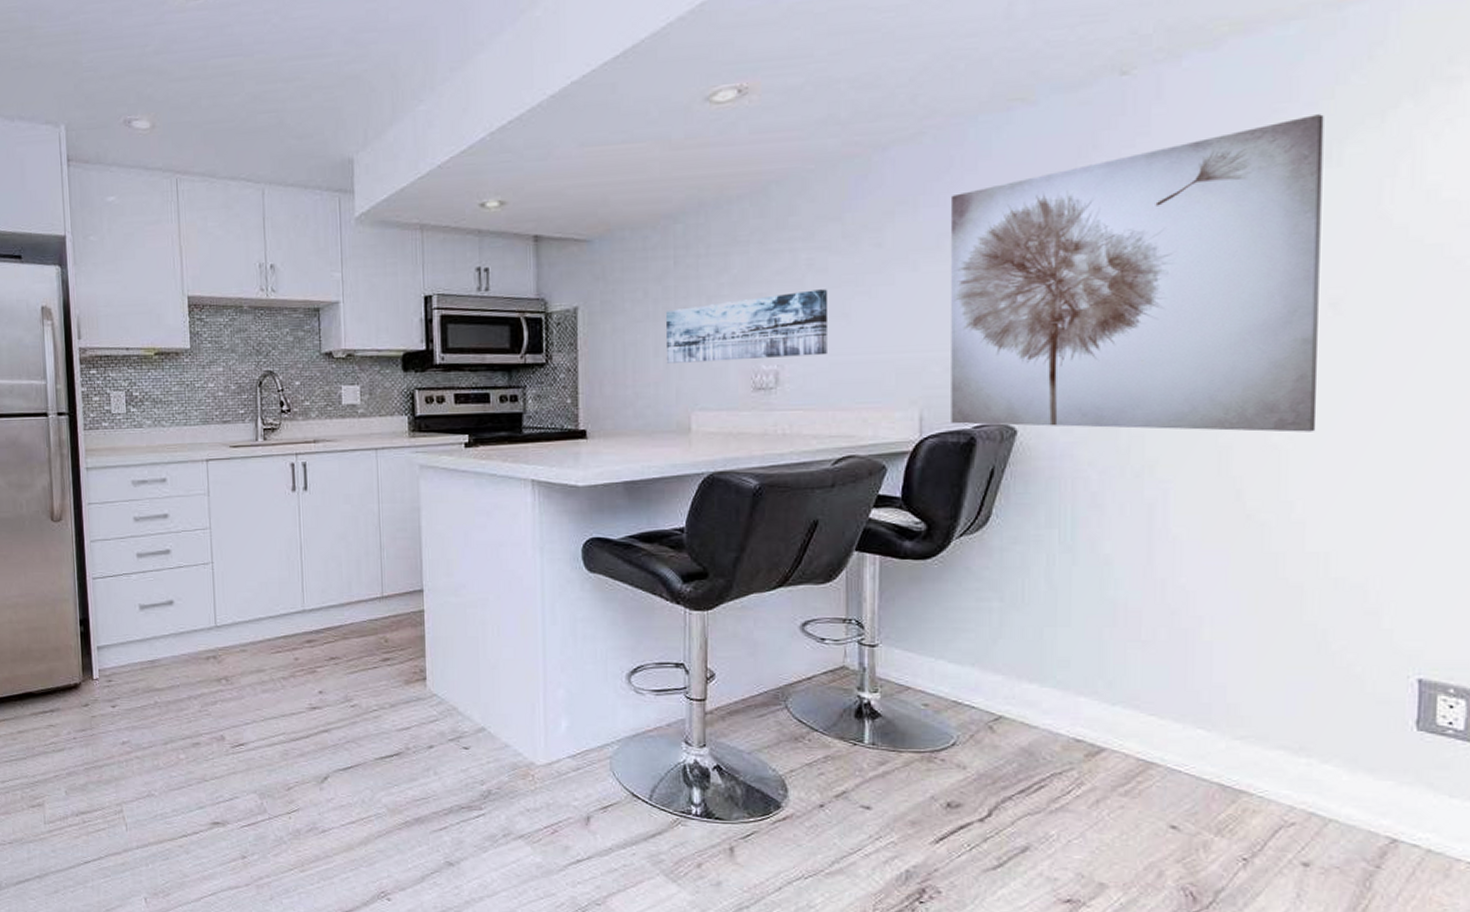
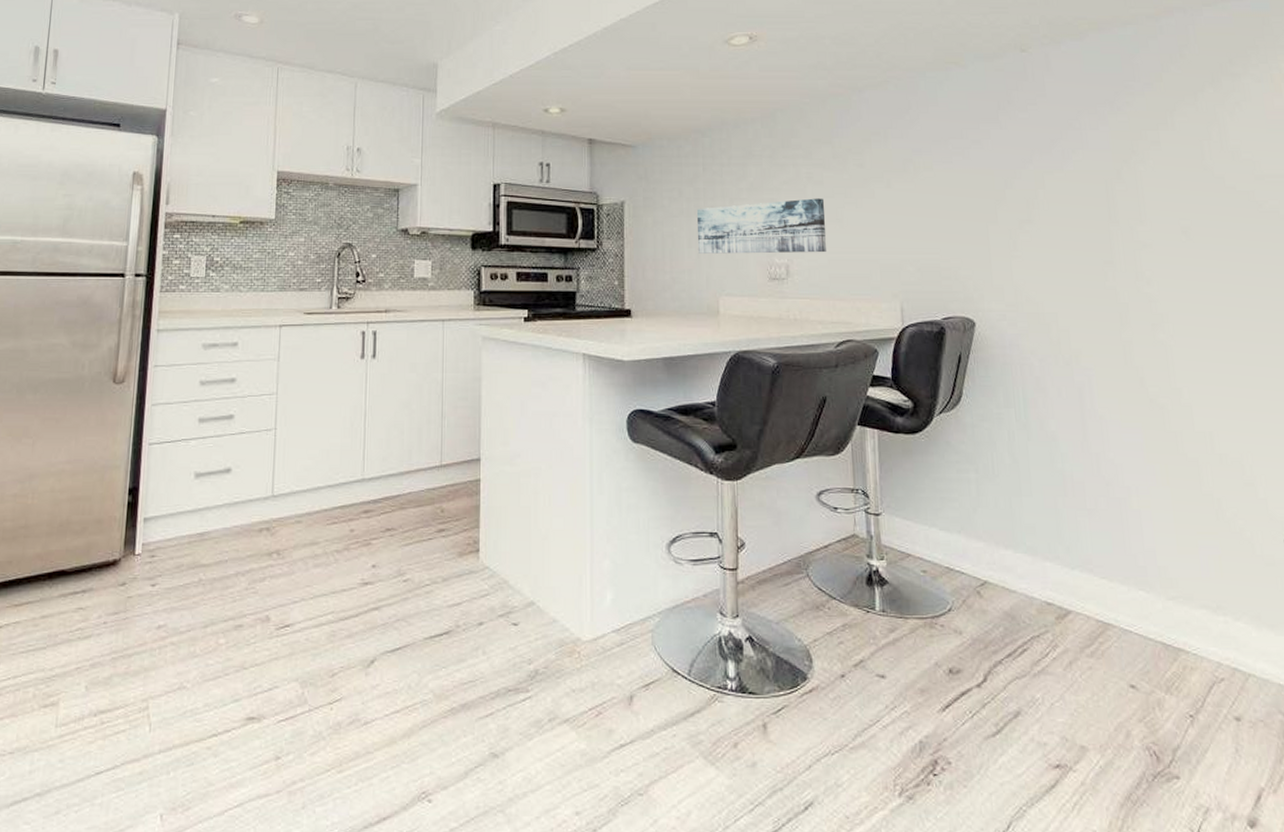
wall art: present [951,114,1324,433] -> none [912,92,1188,332]

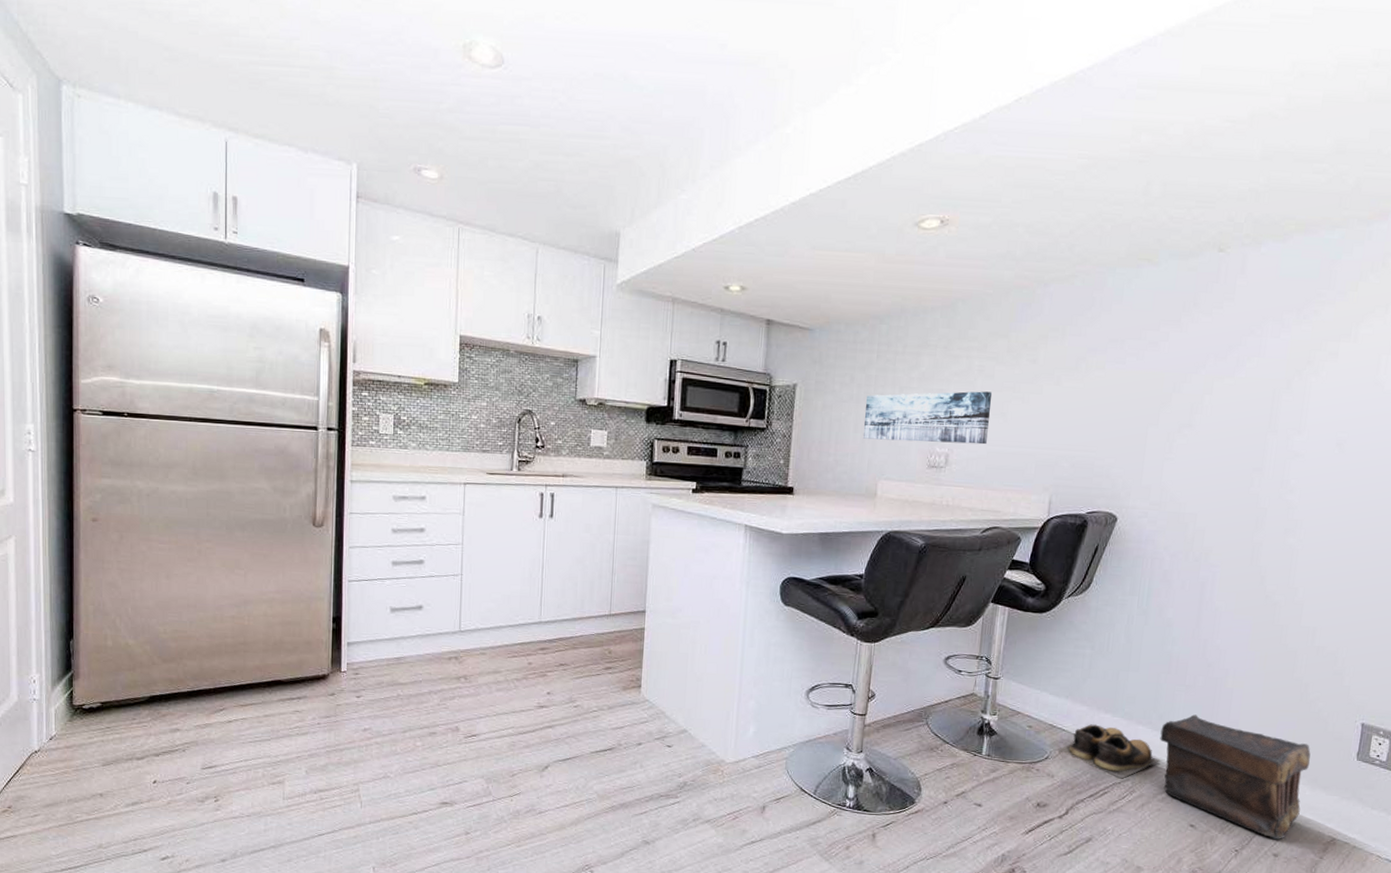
shoes: none [959,564,1079,631] -> present [1056,724,1161,779]
pouch: none [1071,544,1252,697] -> present [1160,714,1311,839]

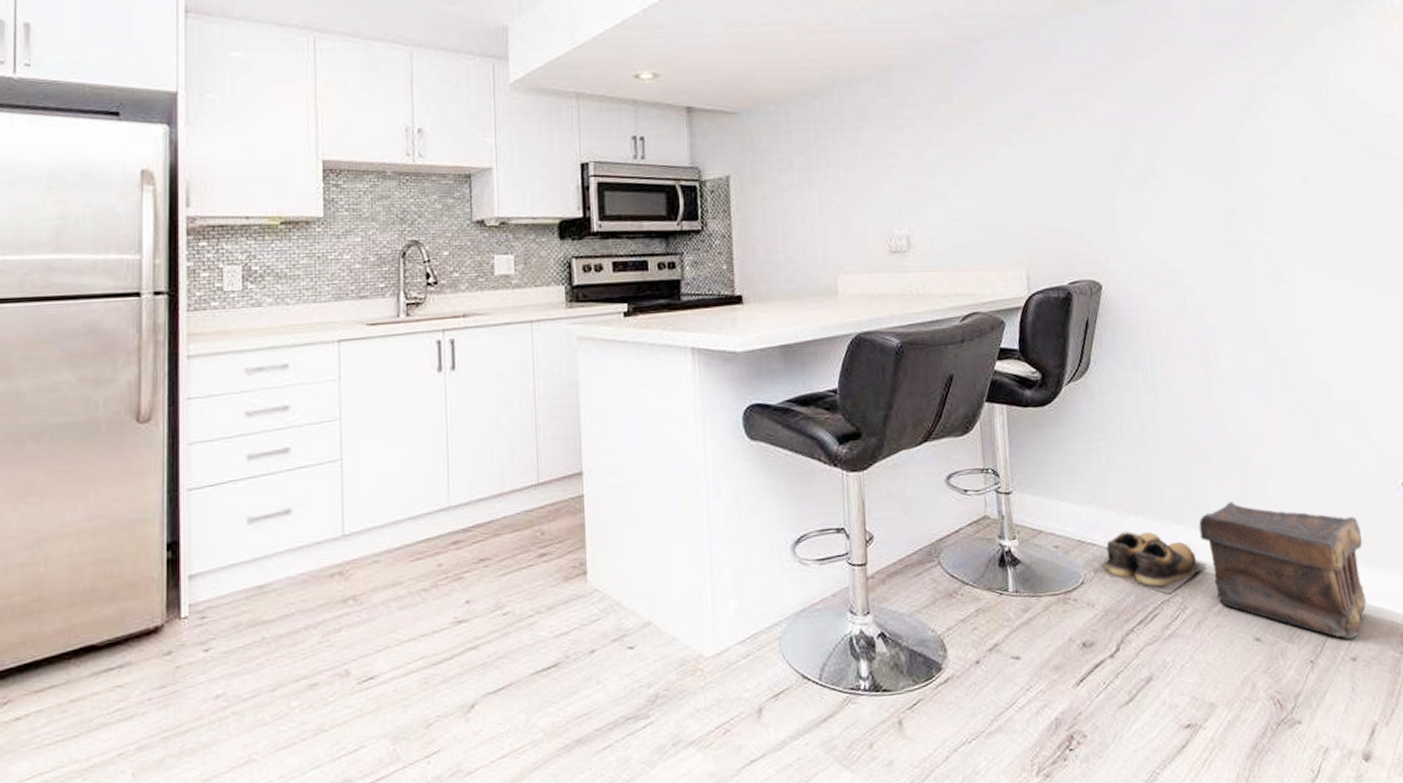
wall art: present [863,391,993,445] -> none [810,162,950,229]

